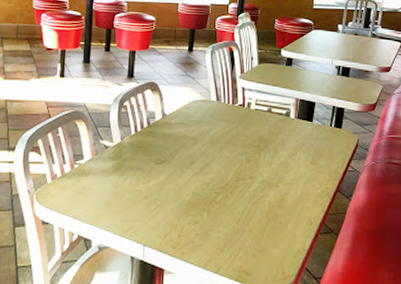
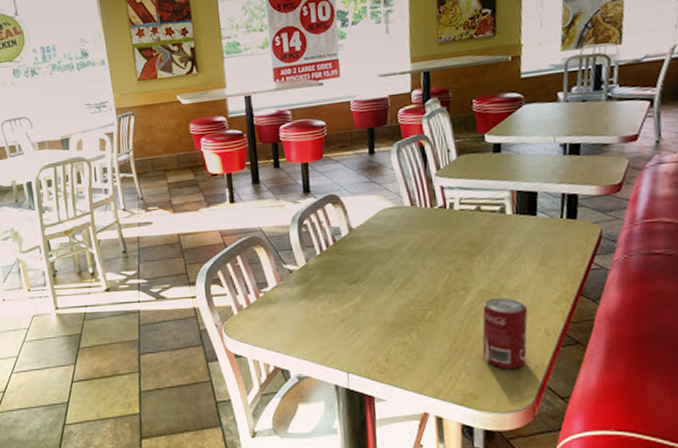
pop: none [259,187,298,250] -> present [482,297,528,369]

